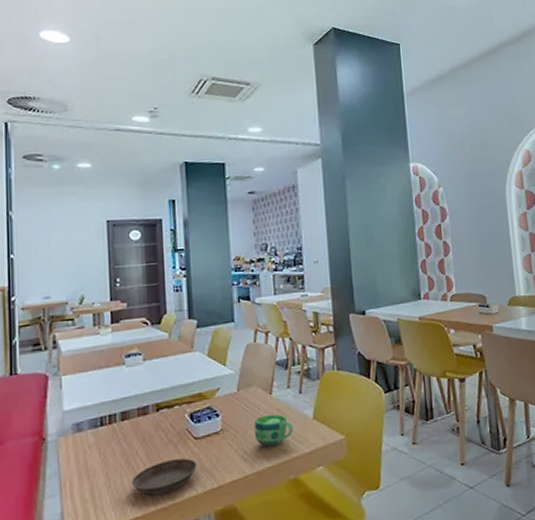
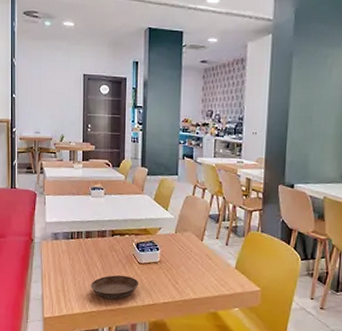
cup: present [253,414,293,447] -> none [185,257,217,283]

